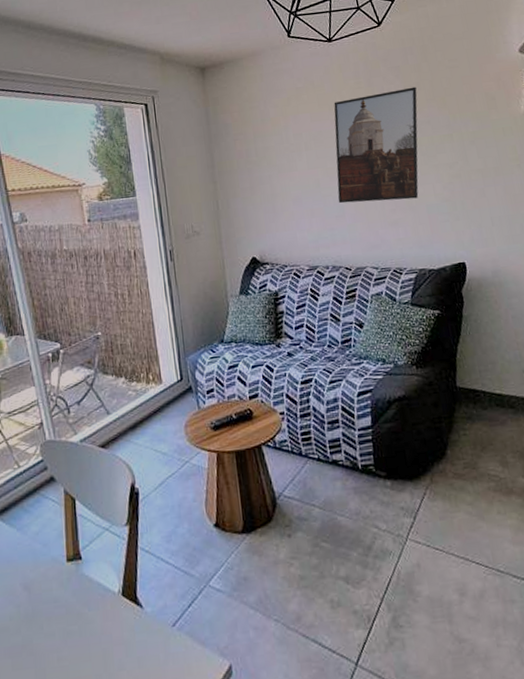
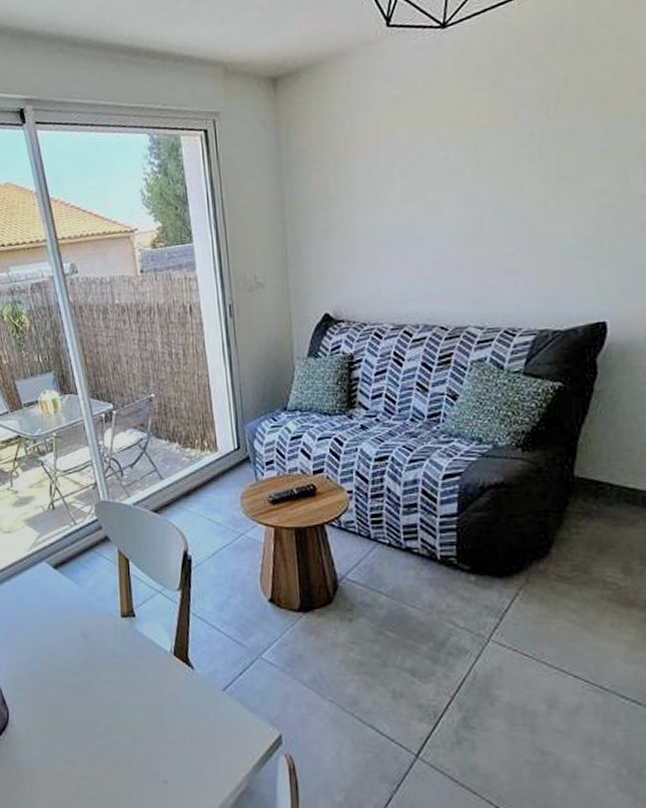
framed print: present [334,86,419,204] -> none [437,82,564,247]

